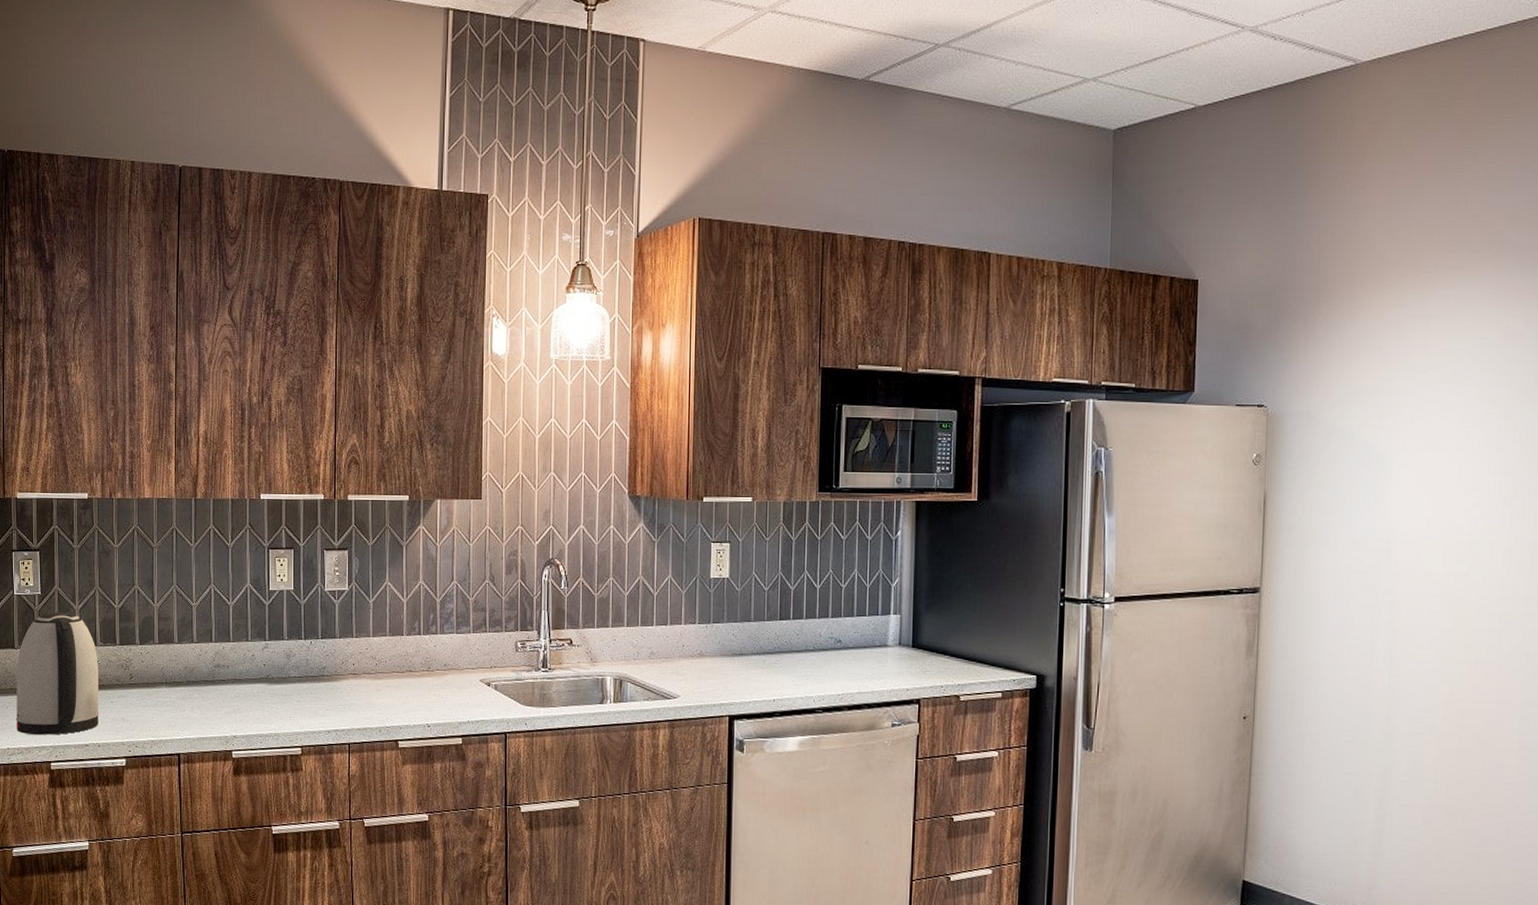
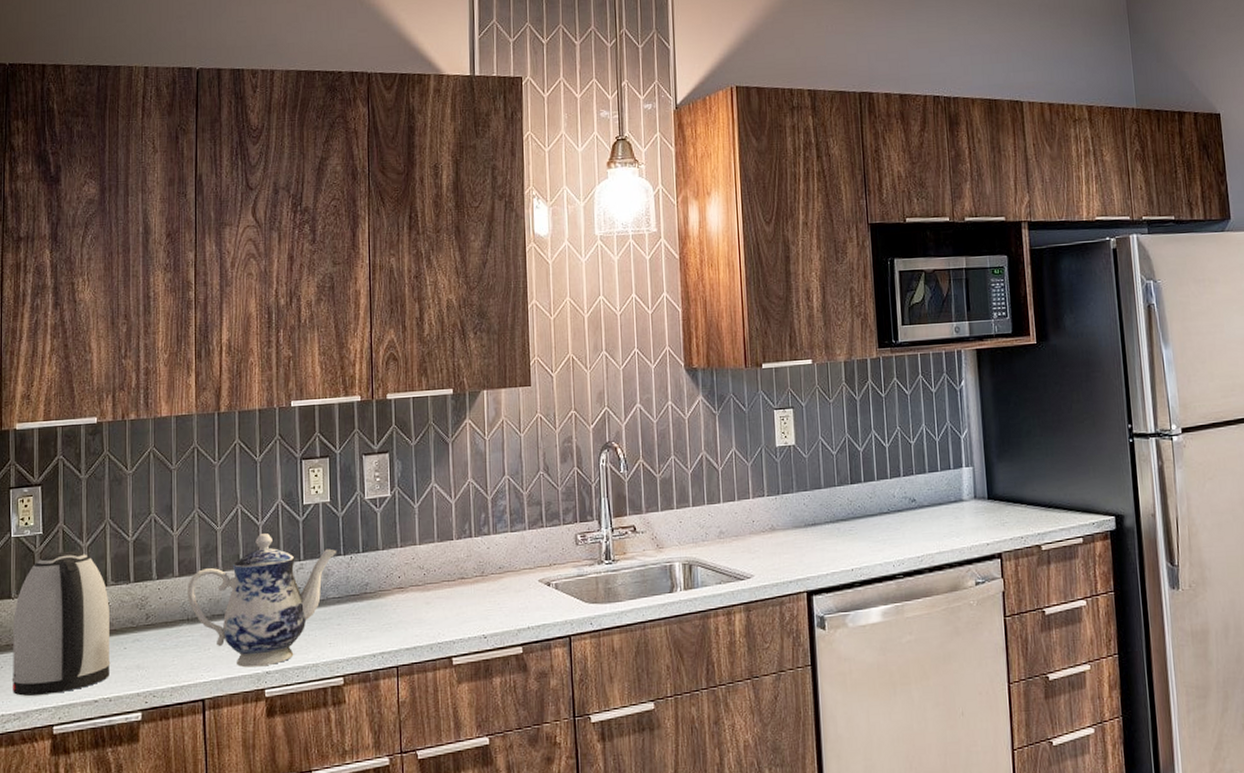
teapot: none [166,613,299,731] -> present [187,533,337,668]

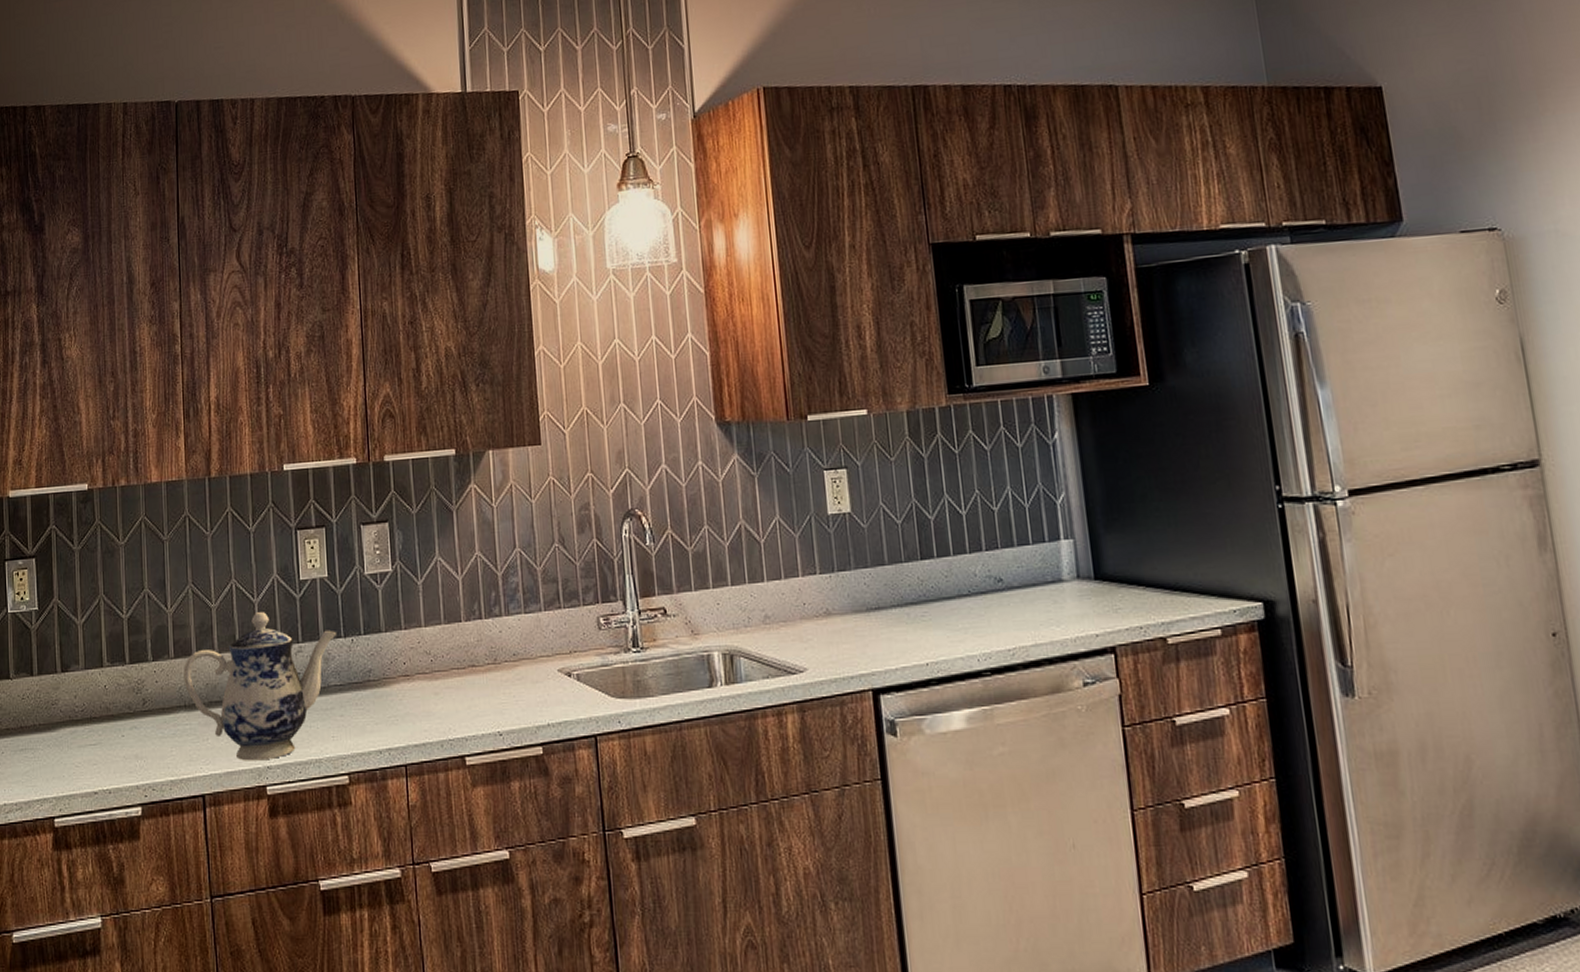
kettle: present [11,550,111,696] -> none [12,628,109,784]

